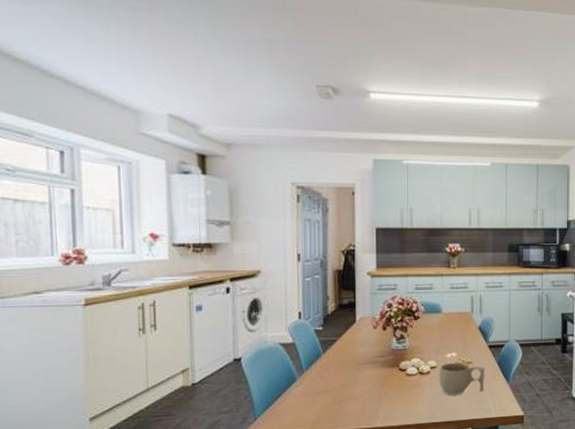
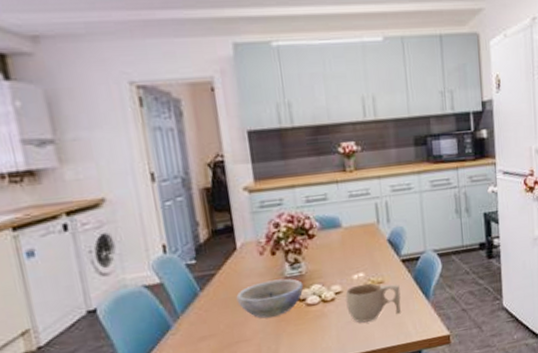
bowl: none [351,350,406,382] -> present [236,278,304,319]

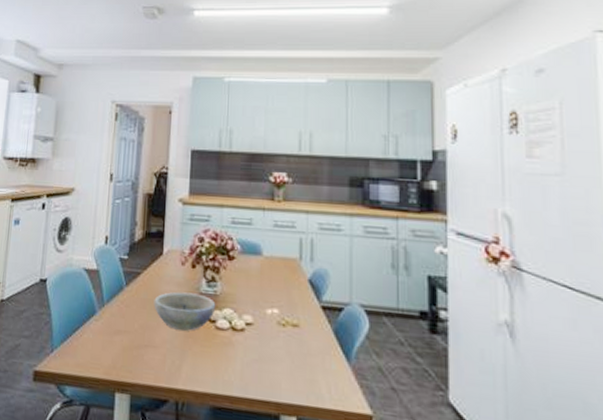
cup: present [345,283,401,323] -> none [255,321,316,370]

